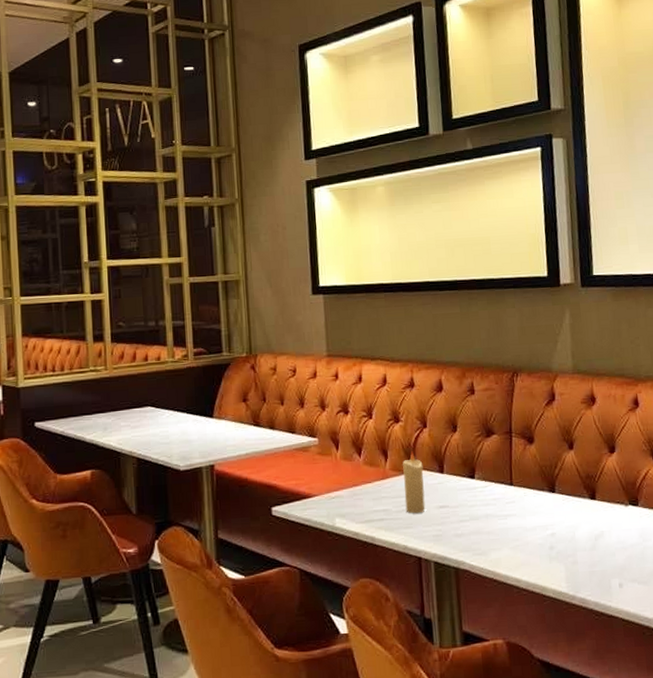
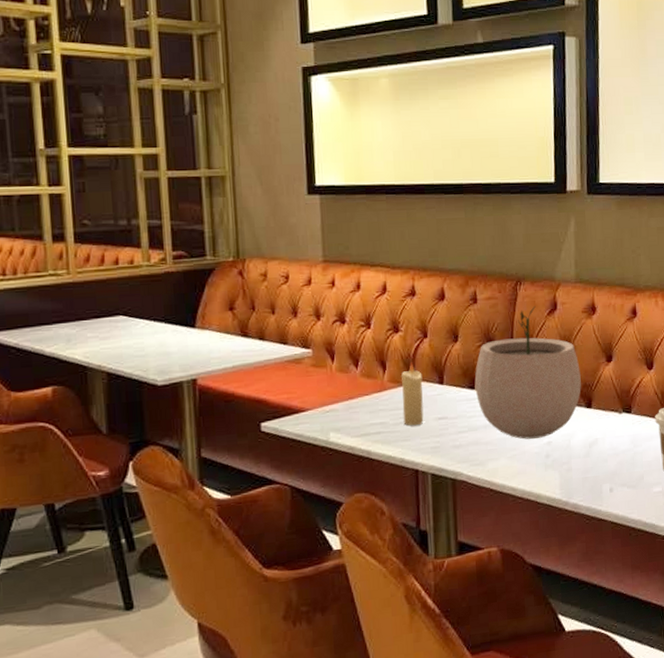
plant pot: none [474,396,584,530] -> present [474,305,581,440]

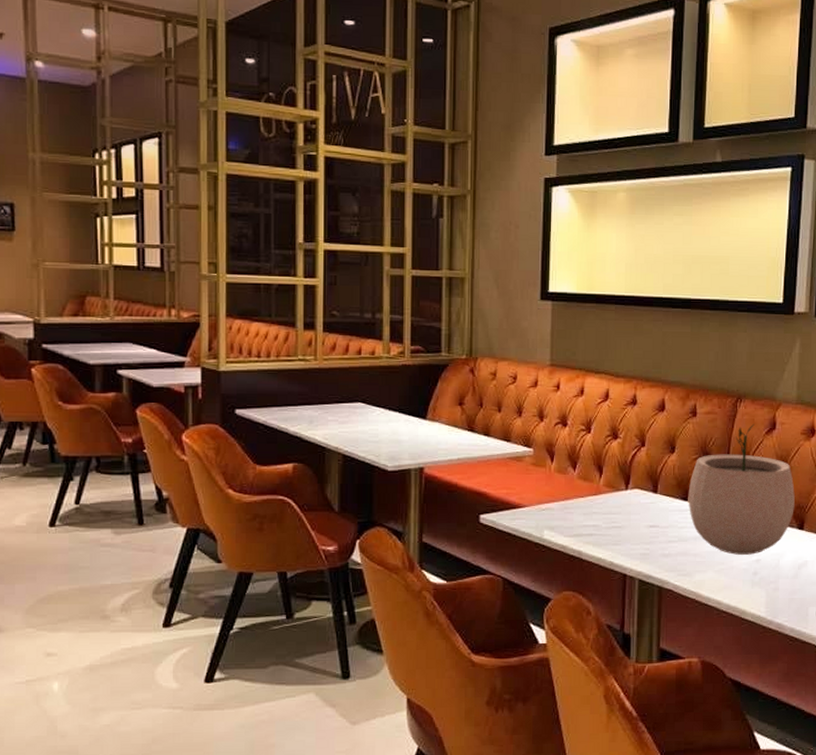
candle: present [401,362,424,426] -> none [615,469,637,531]

